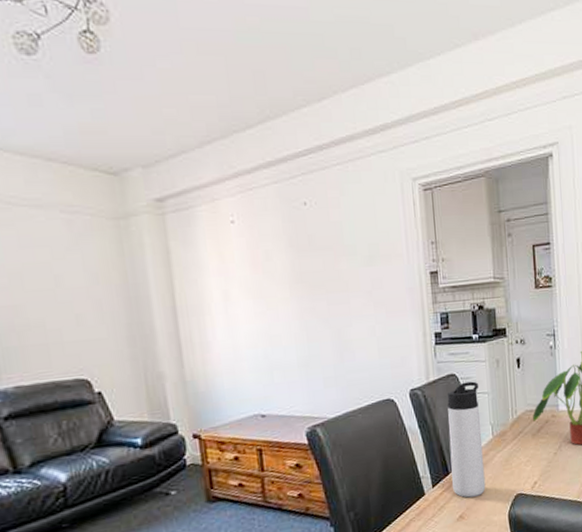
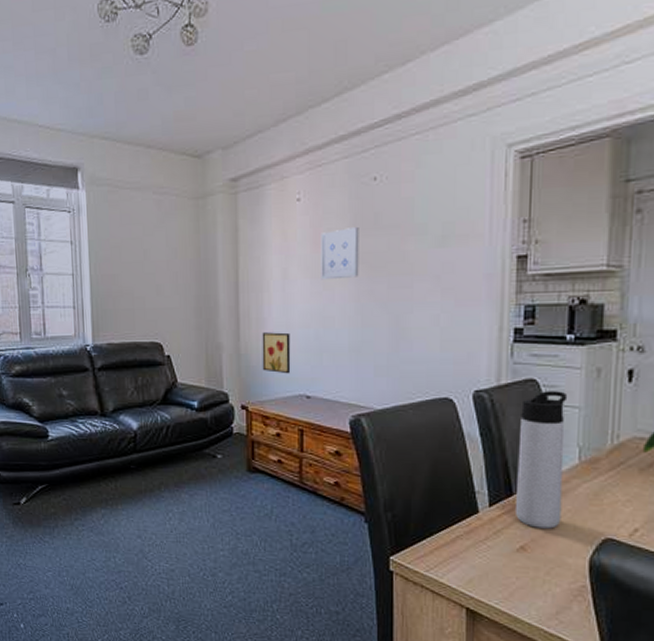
wall art: none [207,354,243,396] -> present [262,332,291,374]
wall art: none [258,248,300,300] -> present [321,226,359,280]

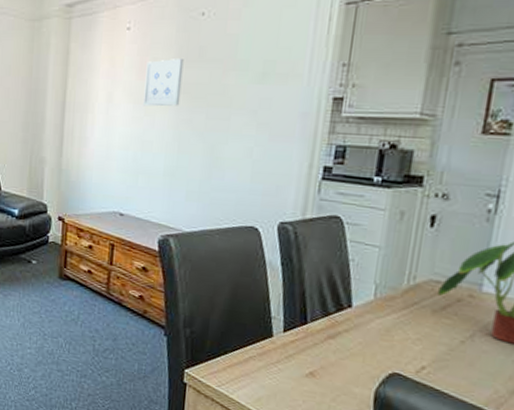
wall art: present [262,332,291,374] -> none [81,151,110,192]
thermos bottle: present [514,391,568,529] -> none [307,228,370,359]

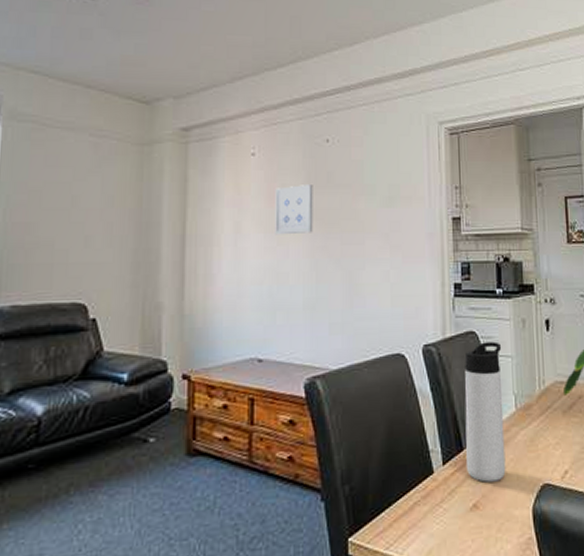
thermos bottle: none [307,228,370,359] -> present [464,341,506,483]

